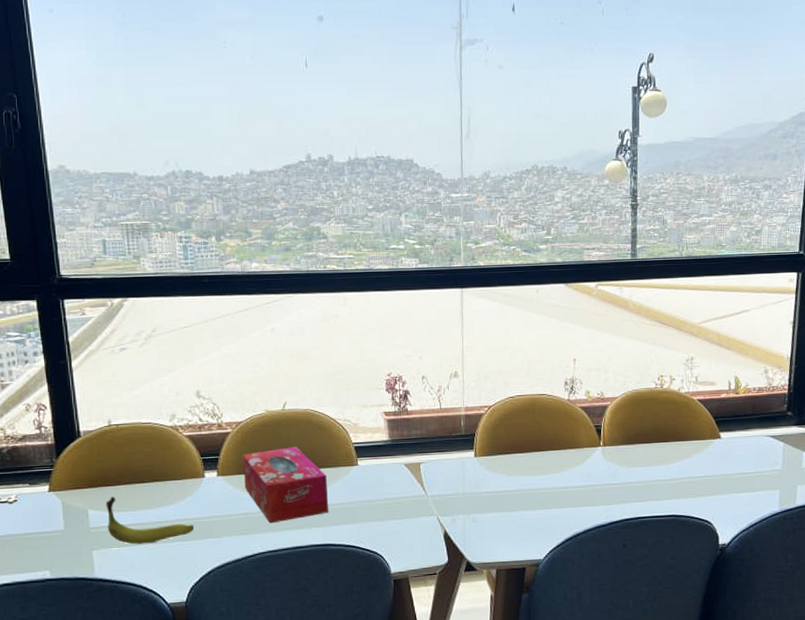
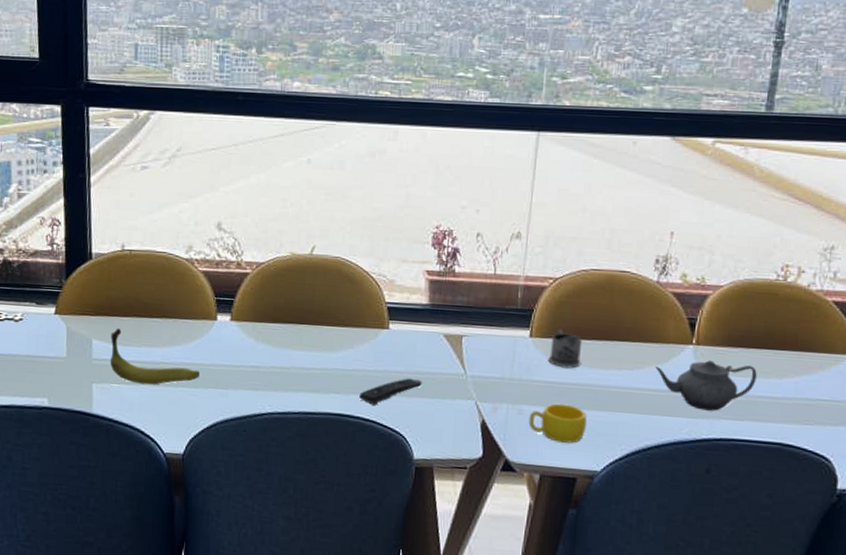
tissue box: present [242,447,329,524] -> none [259,298,352,382]
remote control: none [339,504,391,532] -> present [359,378,422,405]
cup: none [482,508,528,540] -> present [528,403,587,443]
tea glass holder: none [491,447,518,479] -> present [548,329,583,369]
teapot: none [575,457,651,498] -> present [655,360,757,411]

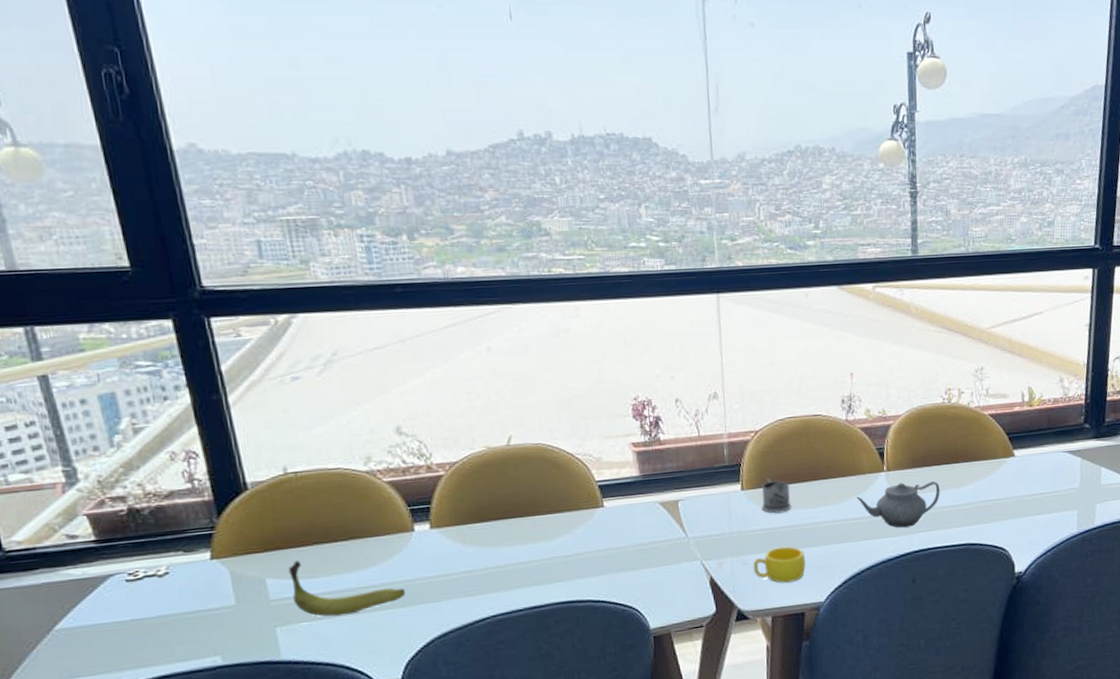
remote control: present [359,378,422,405] -> none [585,550,646,586]

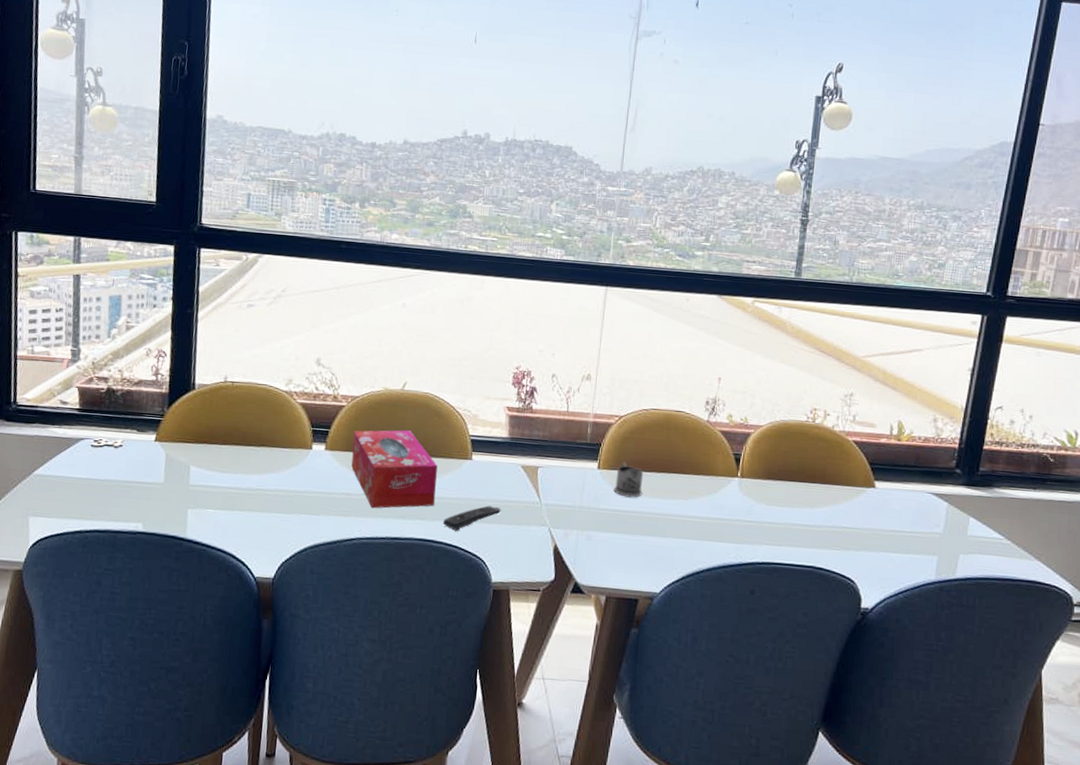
banana: present [288,560,405,617] -> none [207,456,293,511]
tissue box: none [460,489,572,582] -> present [351,430,438,509]
remote control: none [585,550,646,586] -> present [443,505,501,531]
cup: present [753,546,806,583] -> none [596,530,647,567]
teapot: present [856,481,940,528] -> none [706,491,792,537]

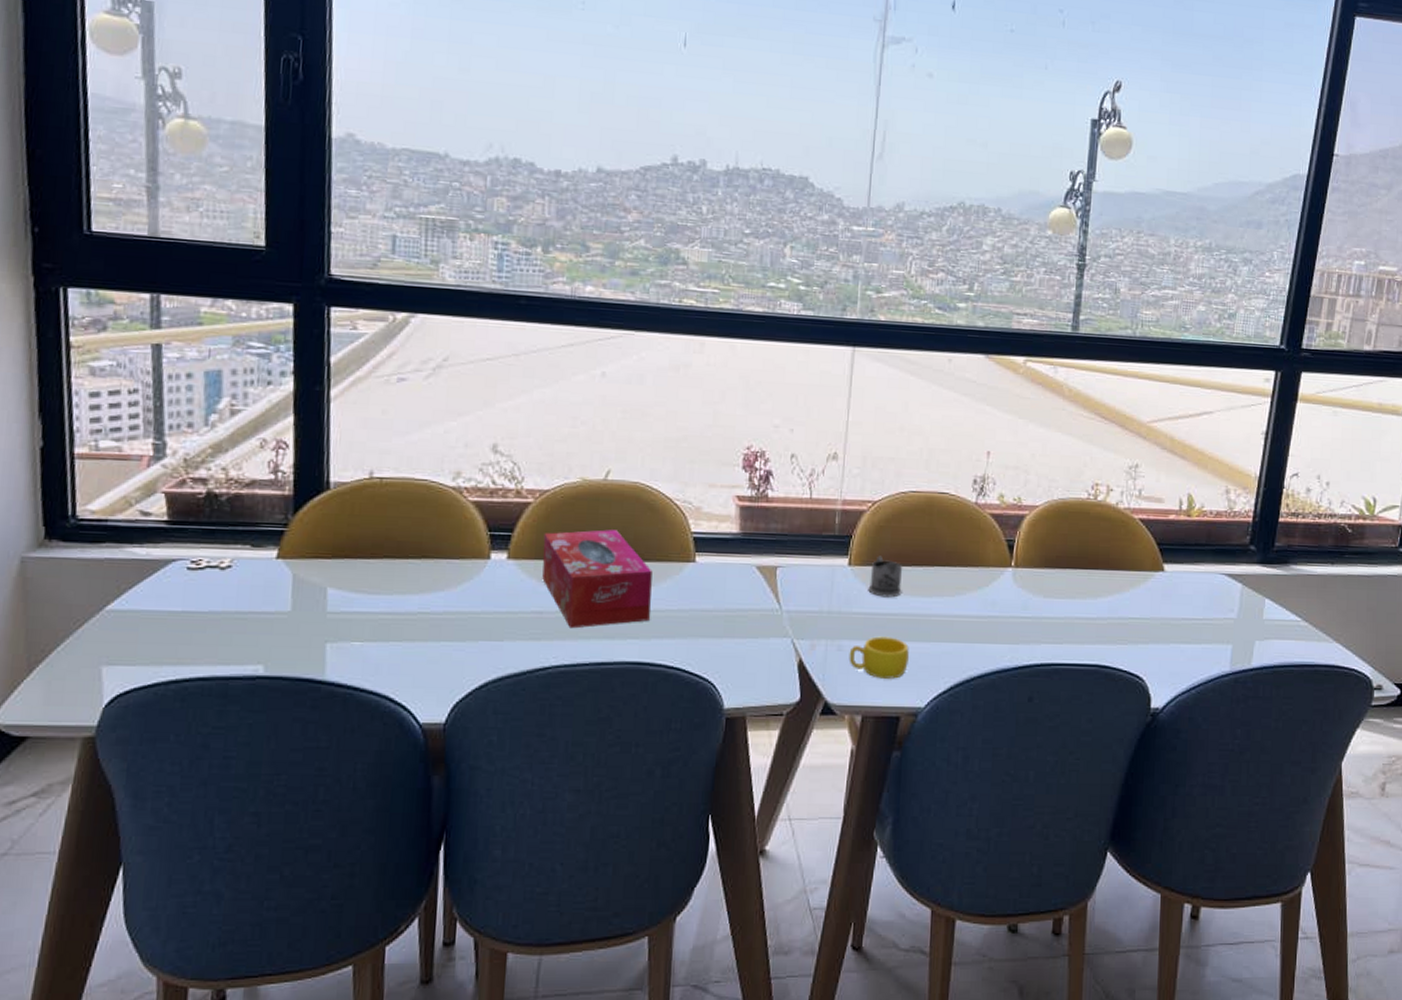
remote control: present [443,505,501,531] -> none [661,617,733,650]
cup: none [596,530,647,567] -> present [849,636,909,679]

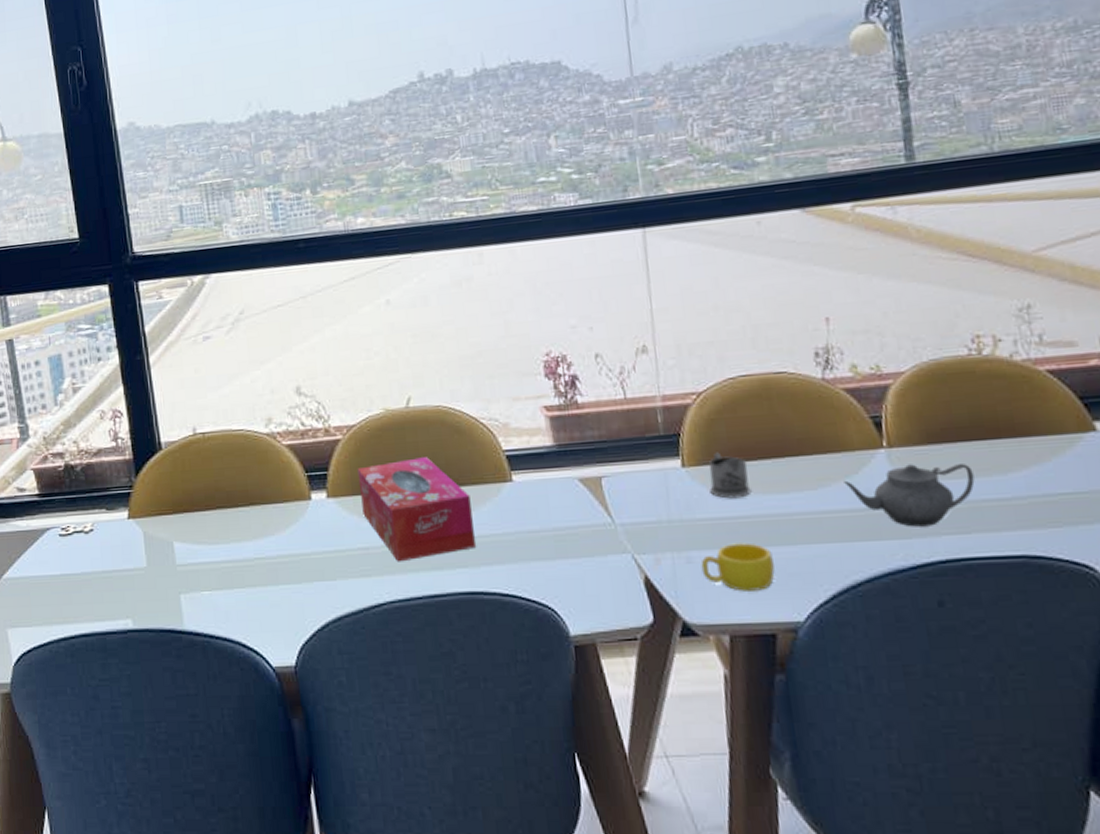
teapot: none [976,583,1073,635] -> present [844,464,975,527]

